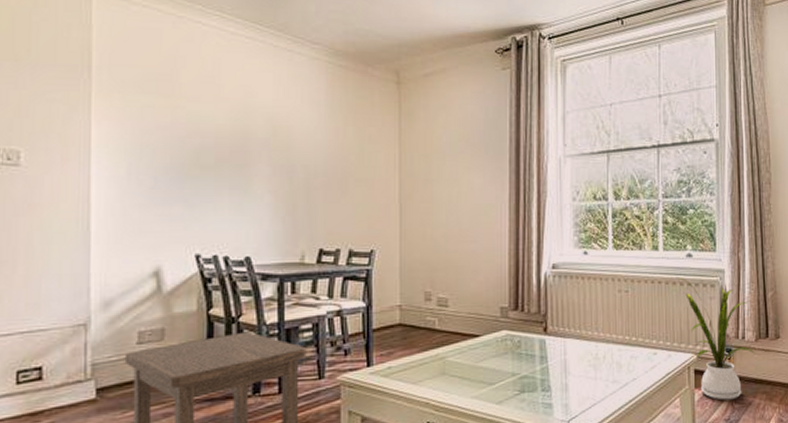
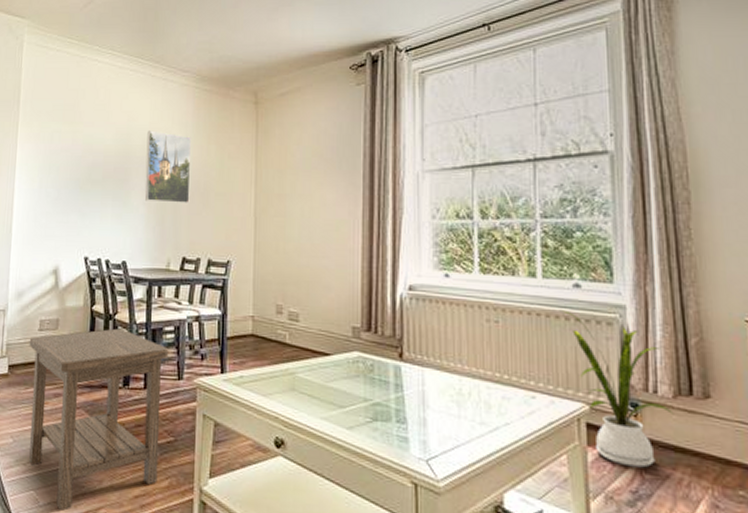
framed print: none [270,108,326,190] -> present [145,130,191,203]

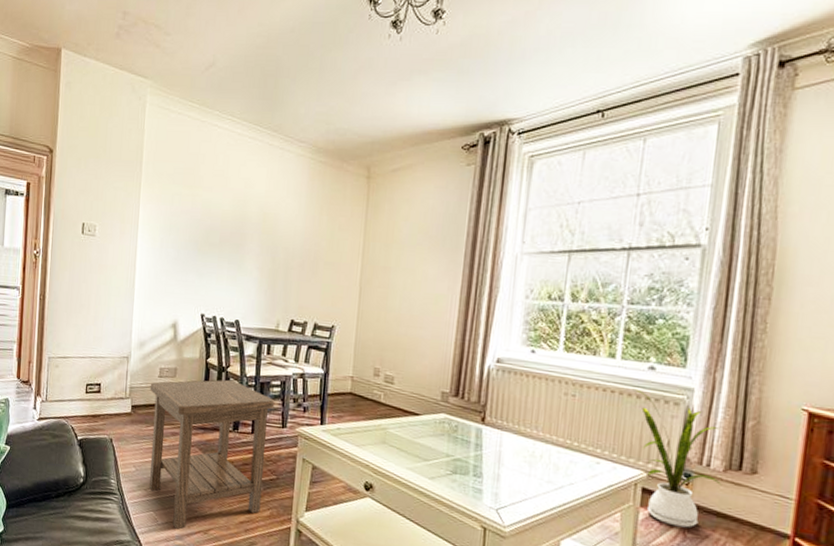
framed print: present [145,130,191,203] -> none [259,198,304,270]

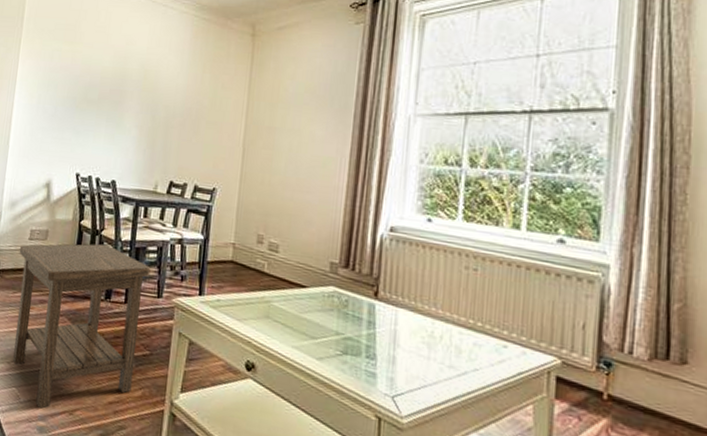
house plant: present [632,389,721,528] -> none [540,263,646,426]

